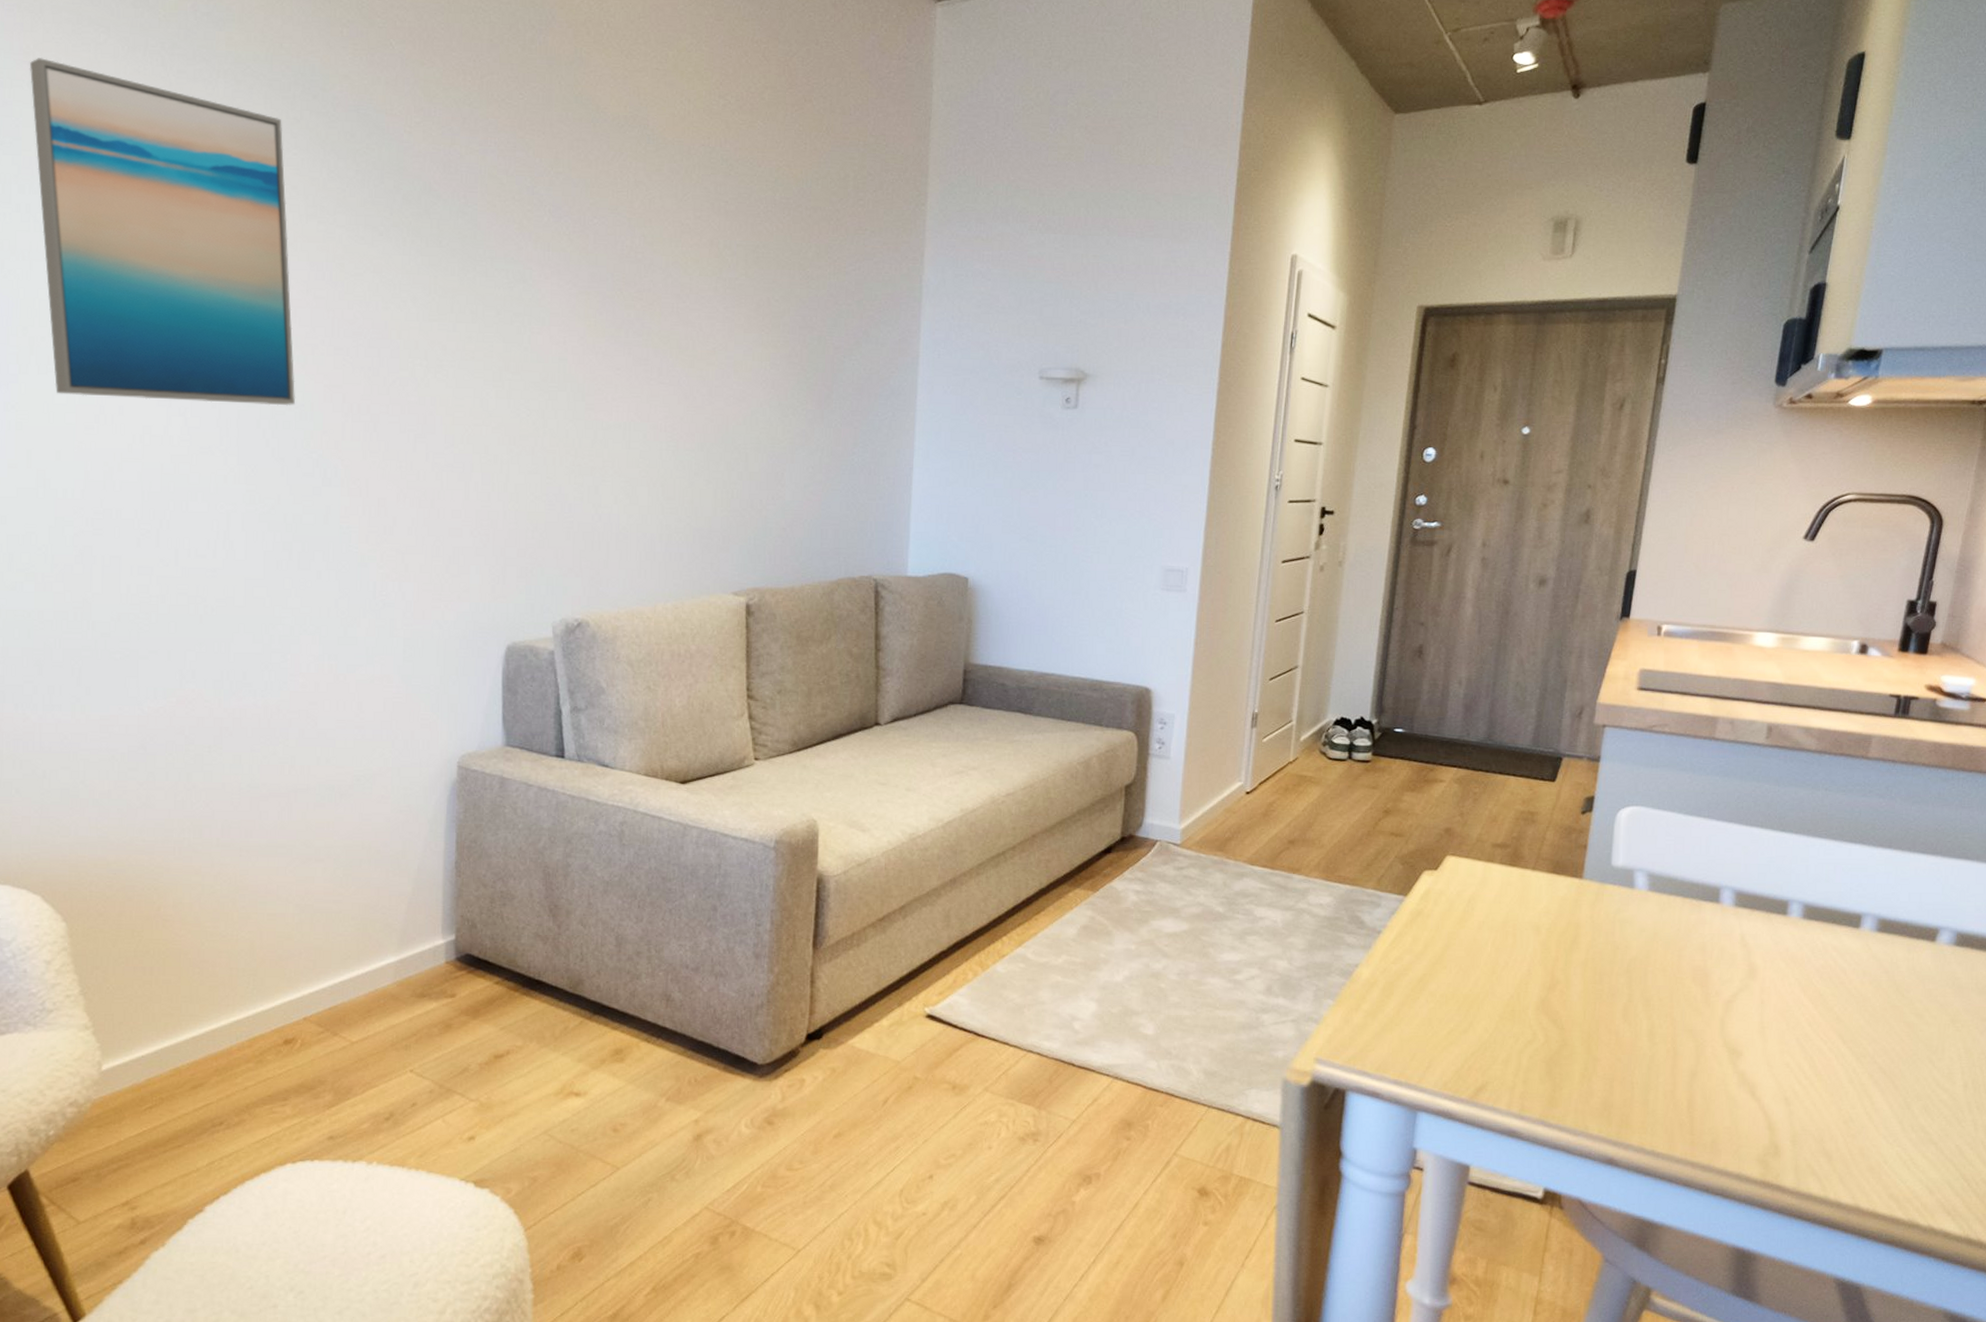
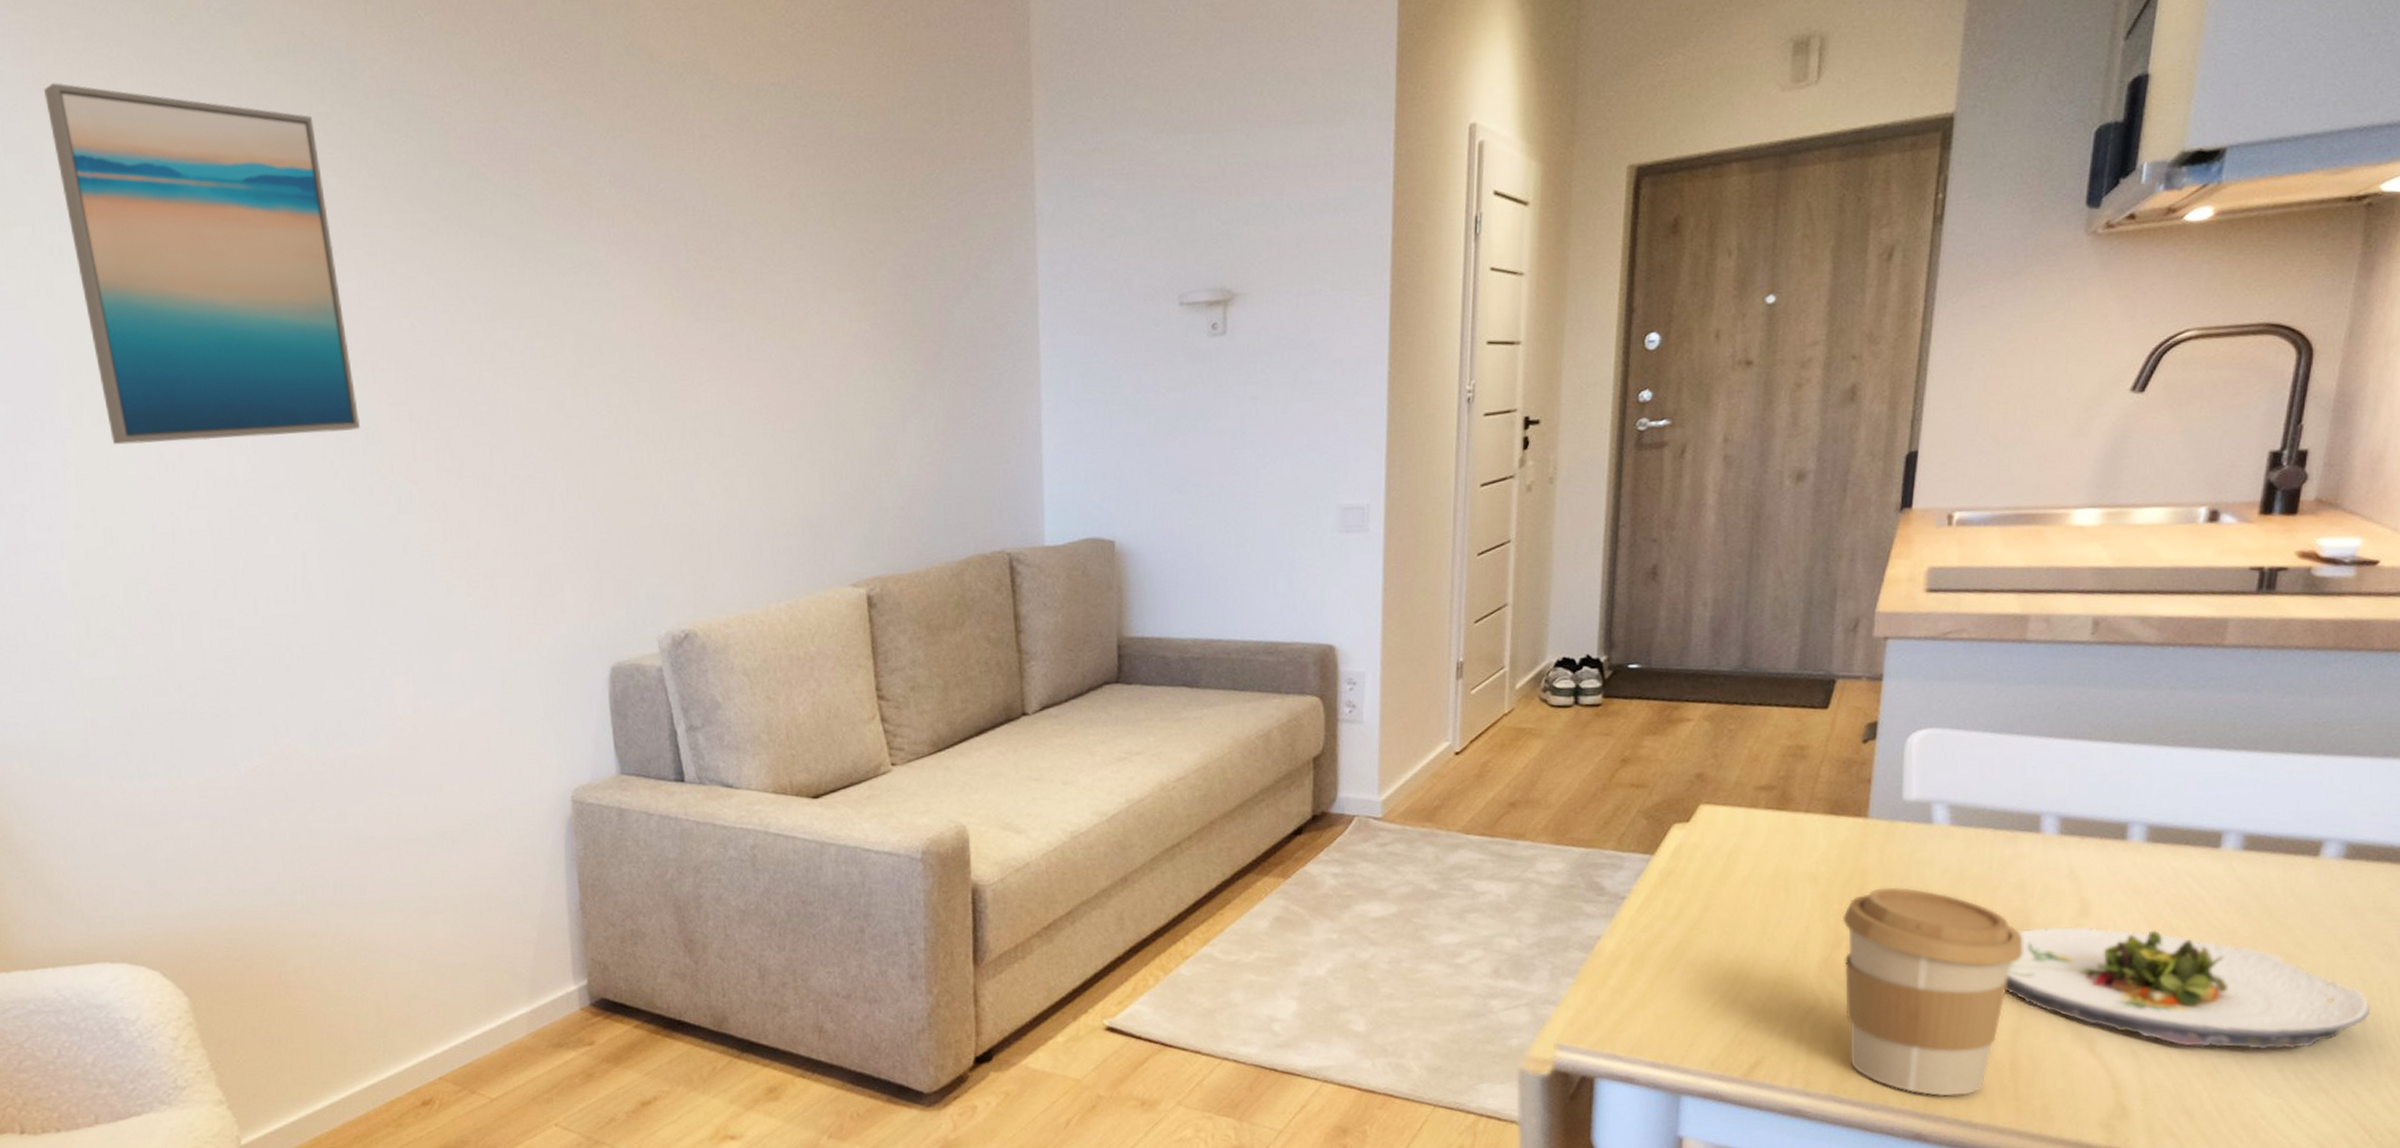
coffee cup: none [1556,940,1702,1127] -> present [1842,887,2023,1097]
salad plate: none [1686,985,1972,1105] -> present [2005,926,2371,1050]

